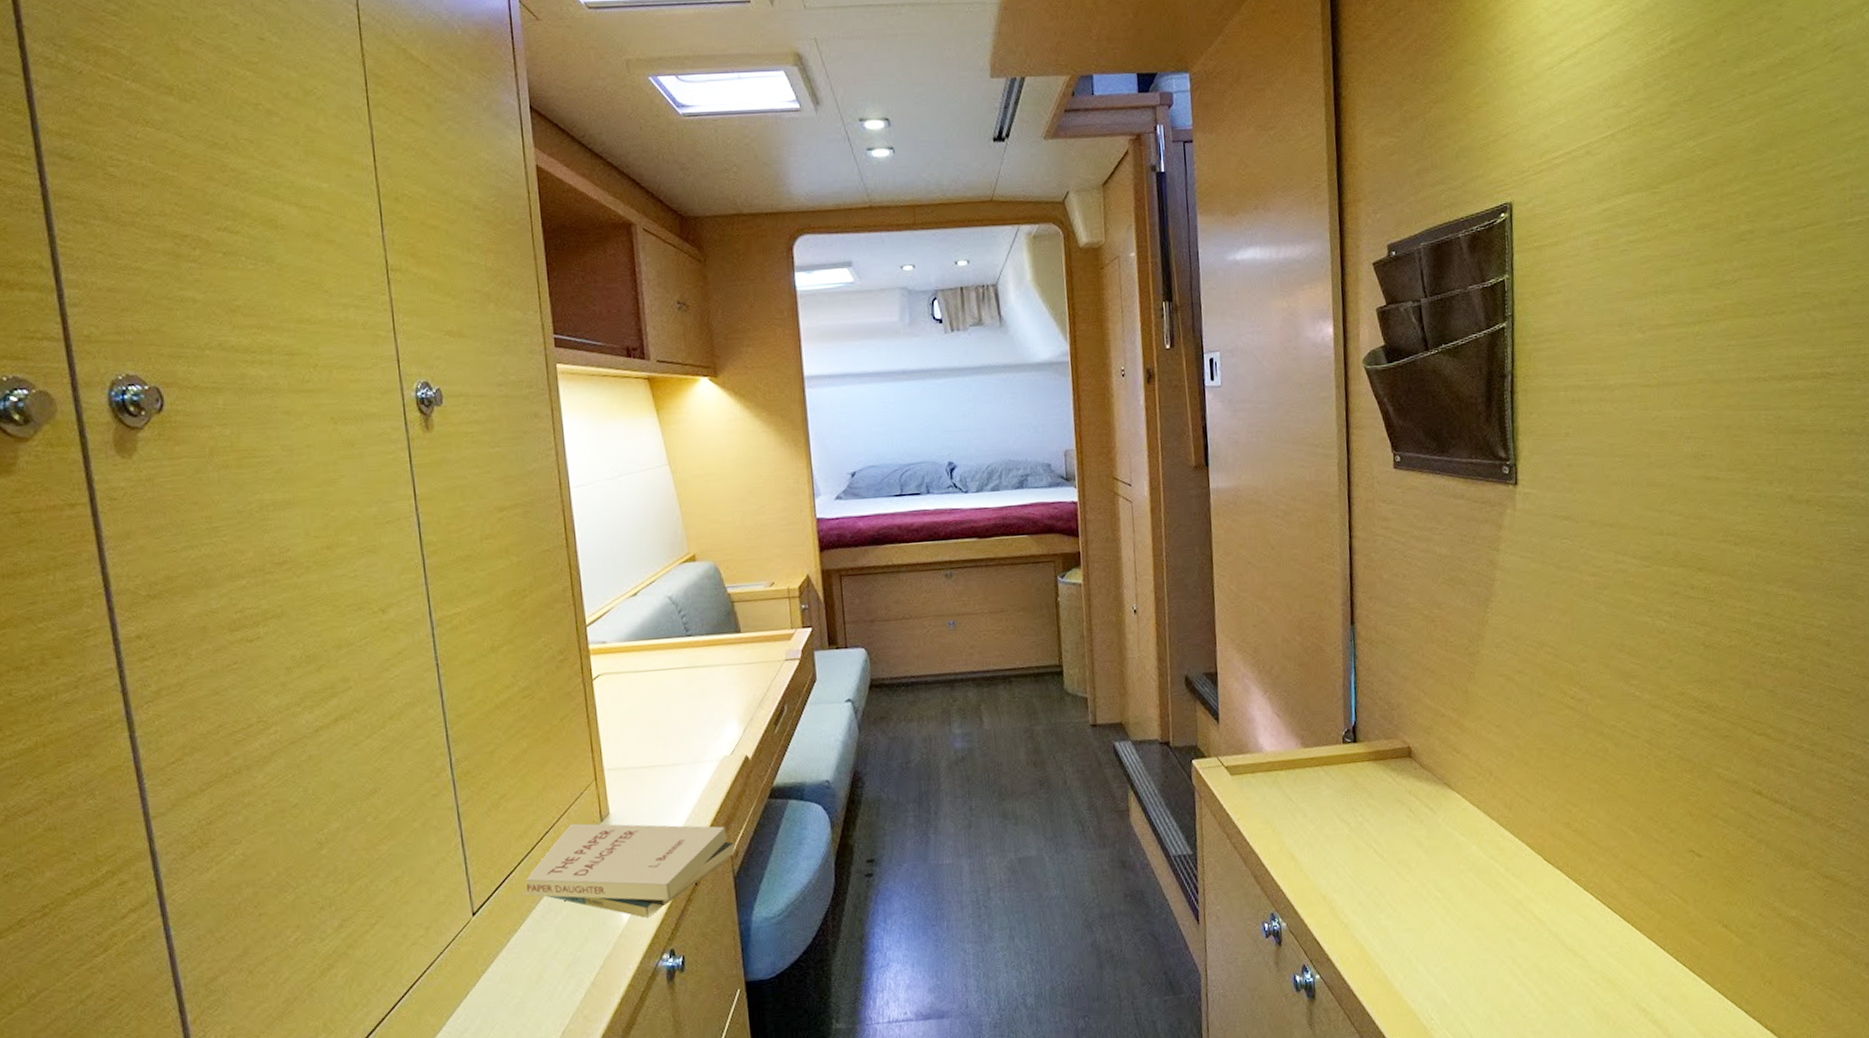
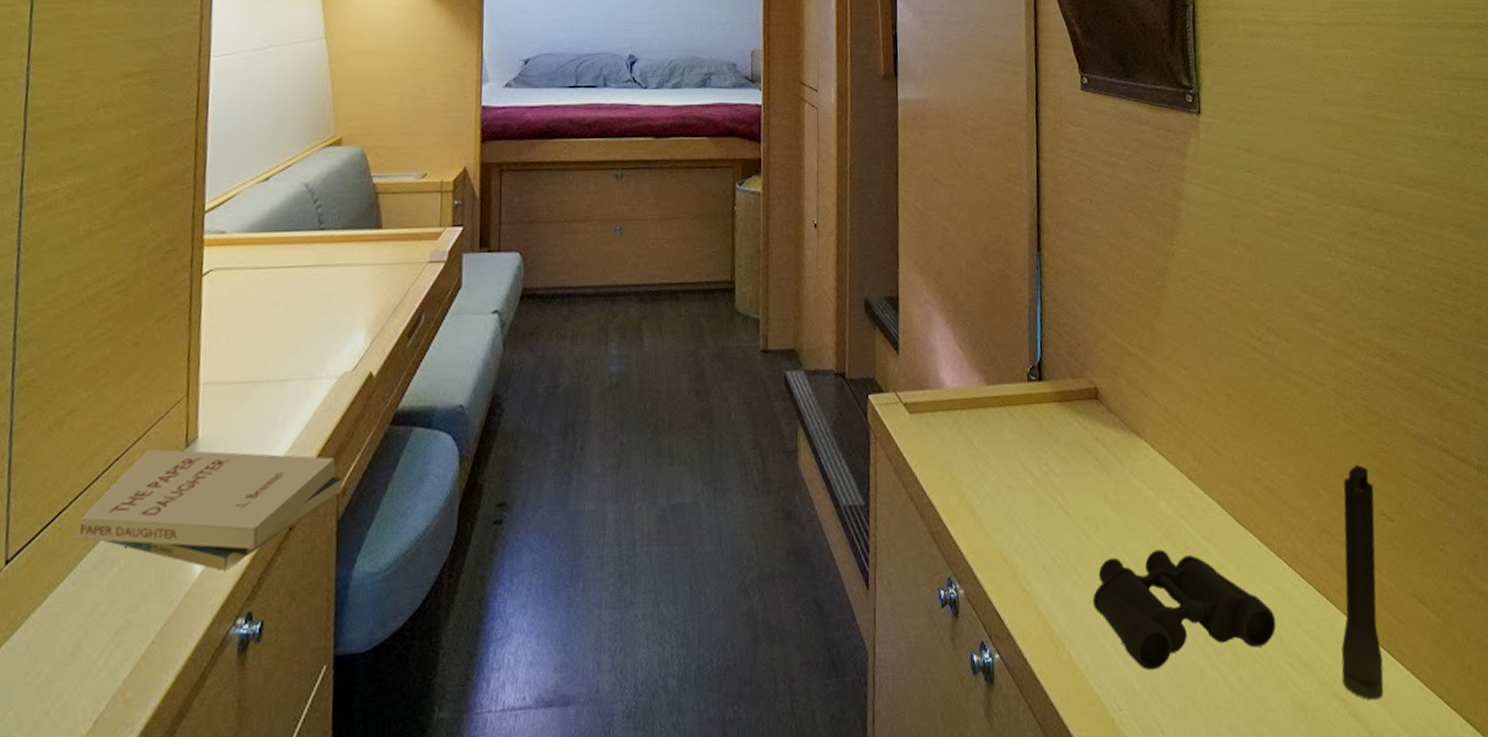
binoculars: none [1406,886,1582,987] -> present [1093,549,1276,671]
flashlight: none [1643,808,1685,1010] -> present [1341,465,1384,701]

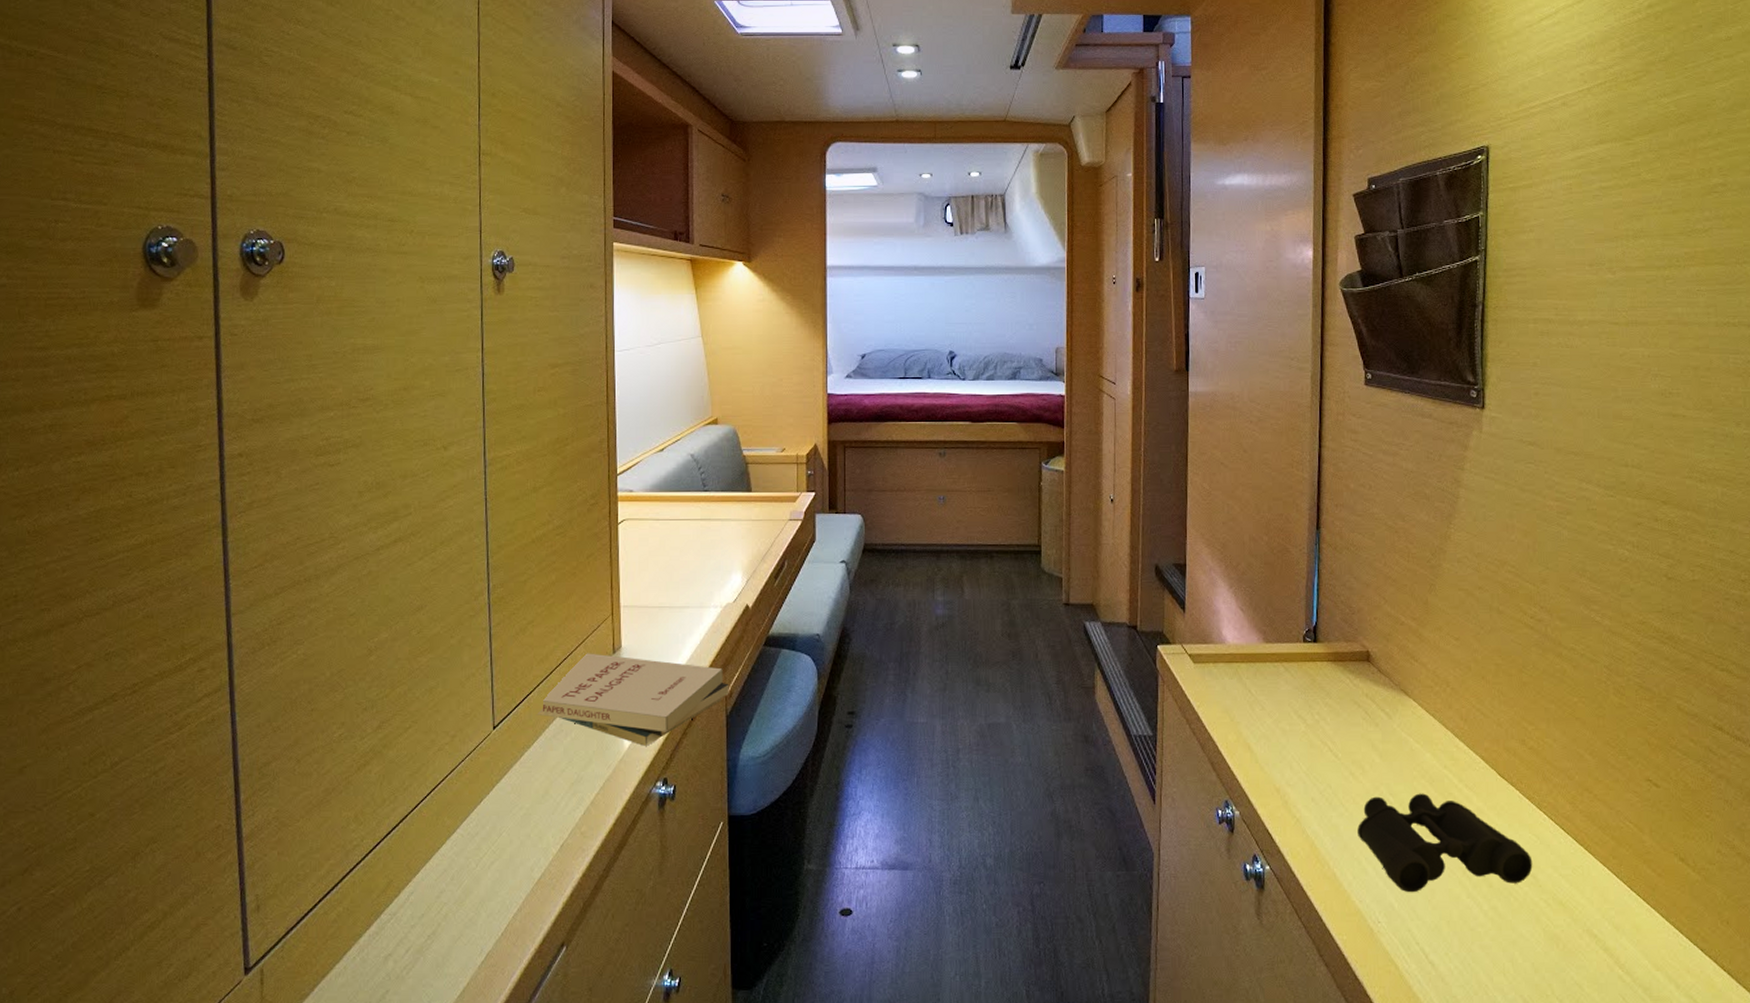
flashlight: present [1341,465,1384,701] -> none [1595,735,1641,940]

